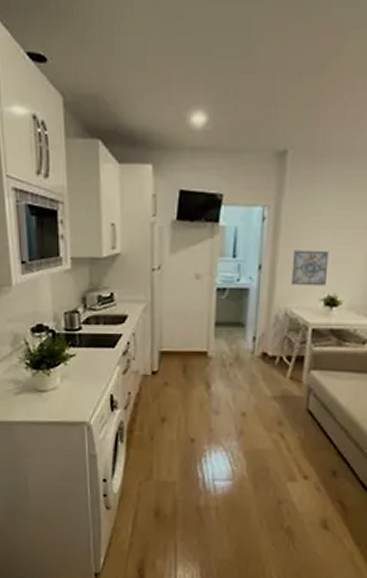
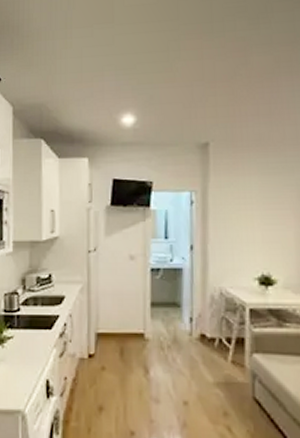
wall art: present [291,250,329,286] -> none [222,230,259,265]

